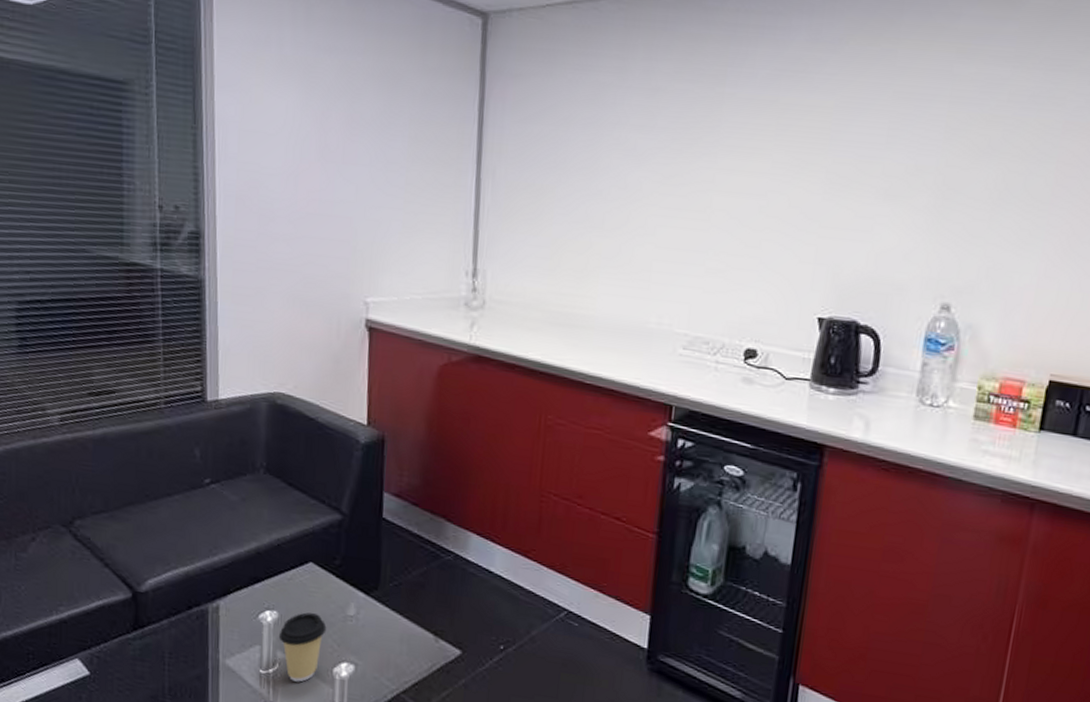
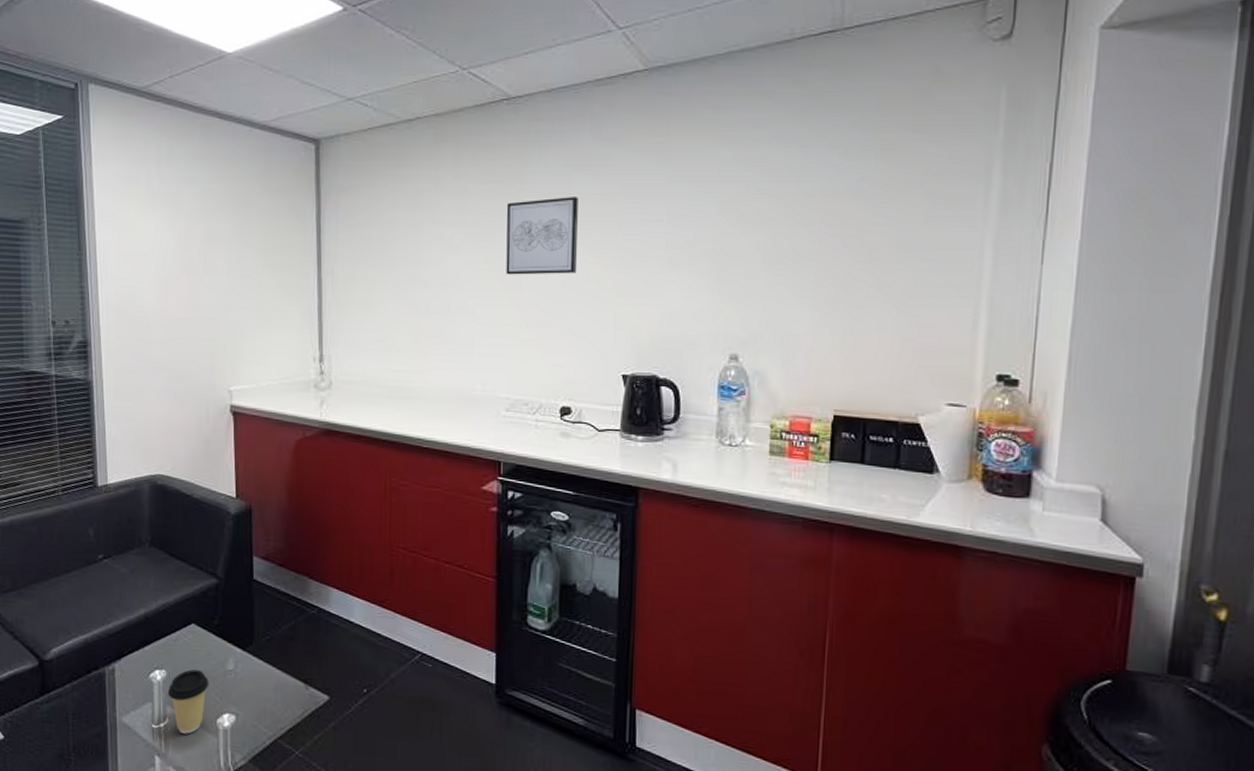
wall art: none [695,106,787,197] -> present [506,197,578,275]

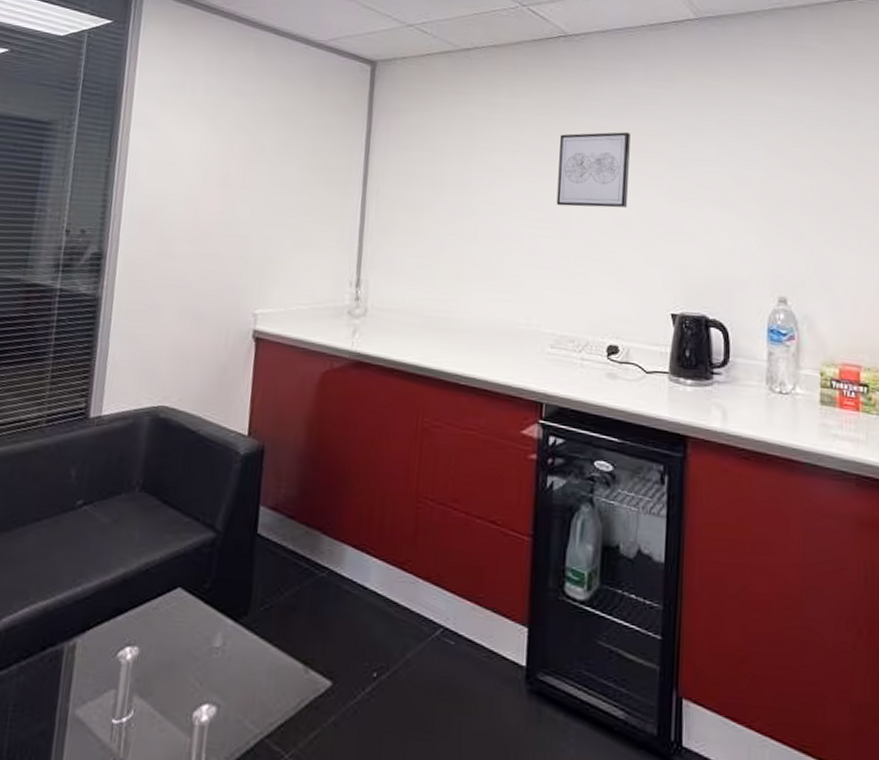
coffee cup: present [167,669,209,734] -> none [136,646,190,732]

